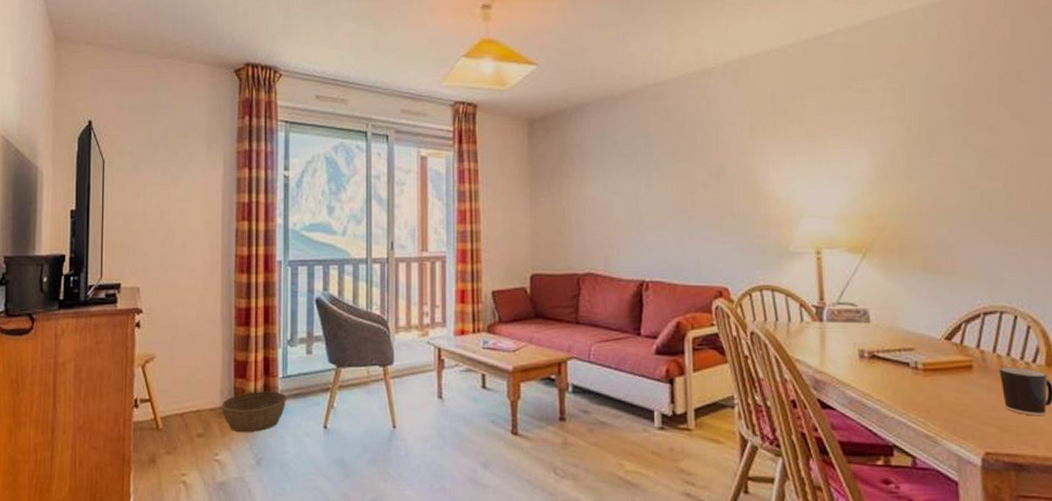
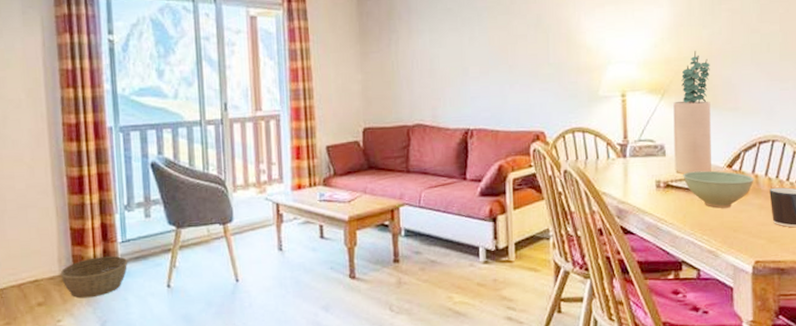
vase: none [876,207,926,345] -> present [672,51,711,174]
bowl: none [891,342,979,387] -> present [683,170,754,208]

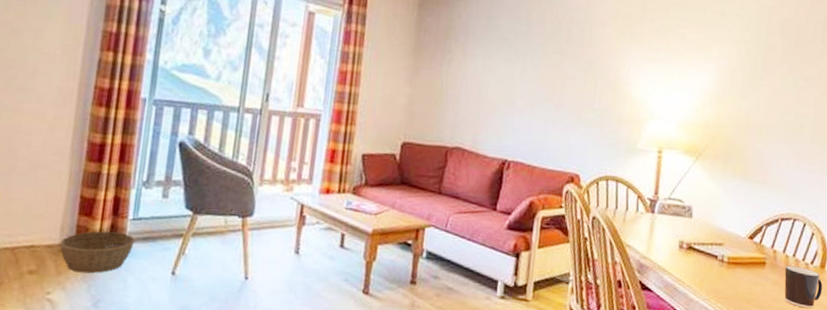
vase: present [672,51,711,174] -> none [698,120,745,240]
bowl: present [683,170,754,208] -> none [705,237,772,279]

